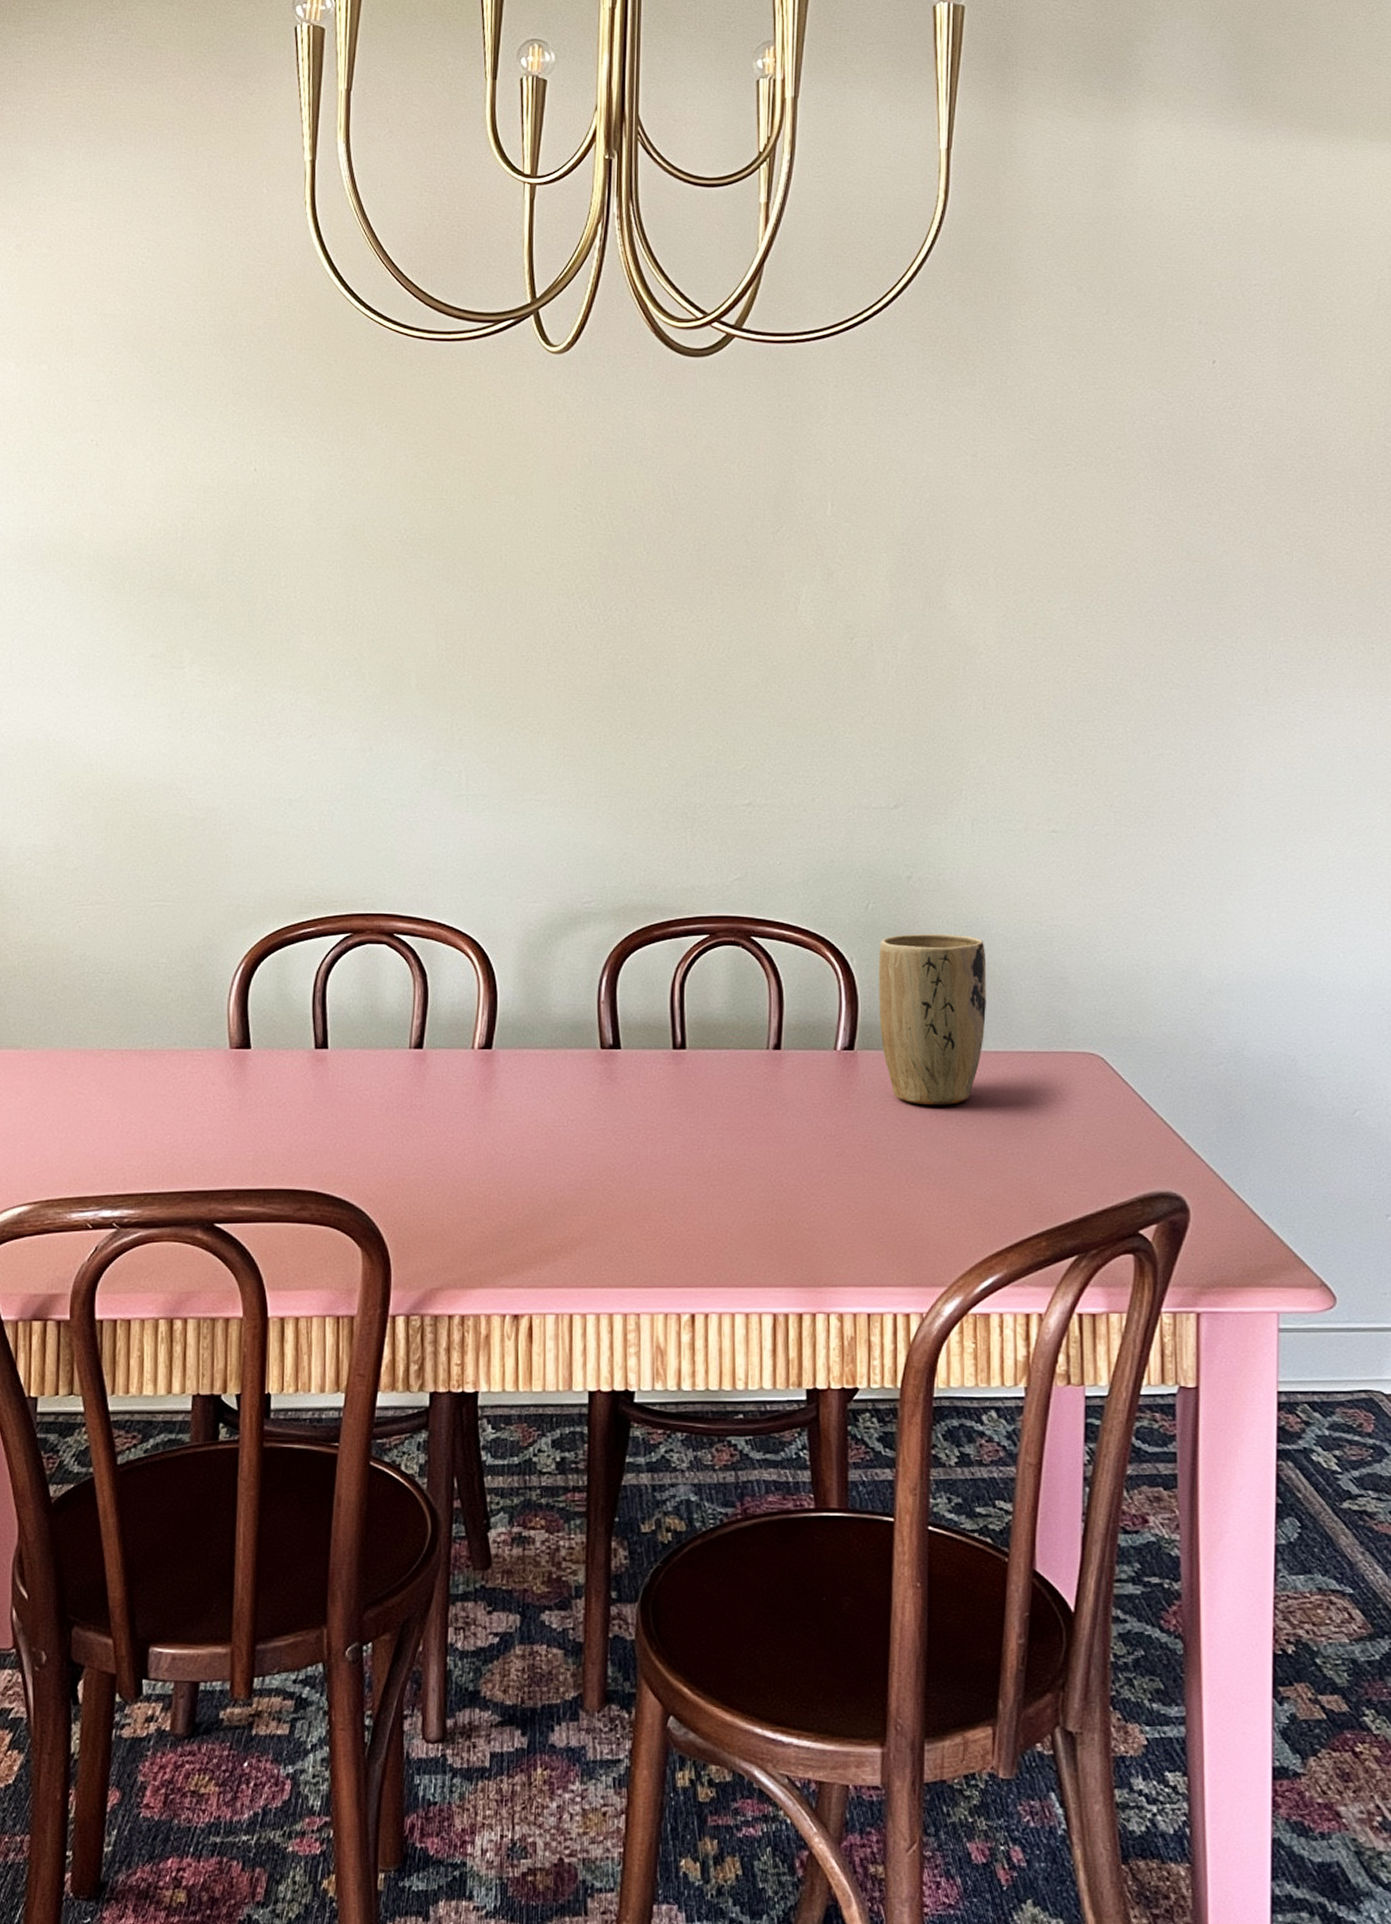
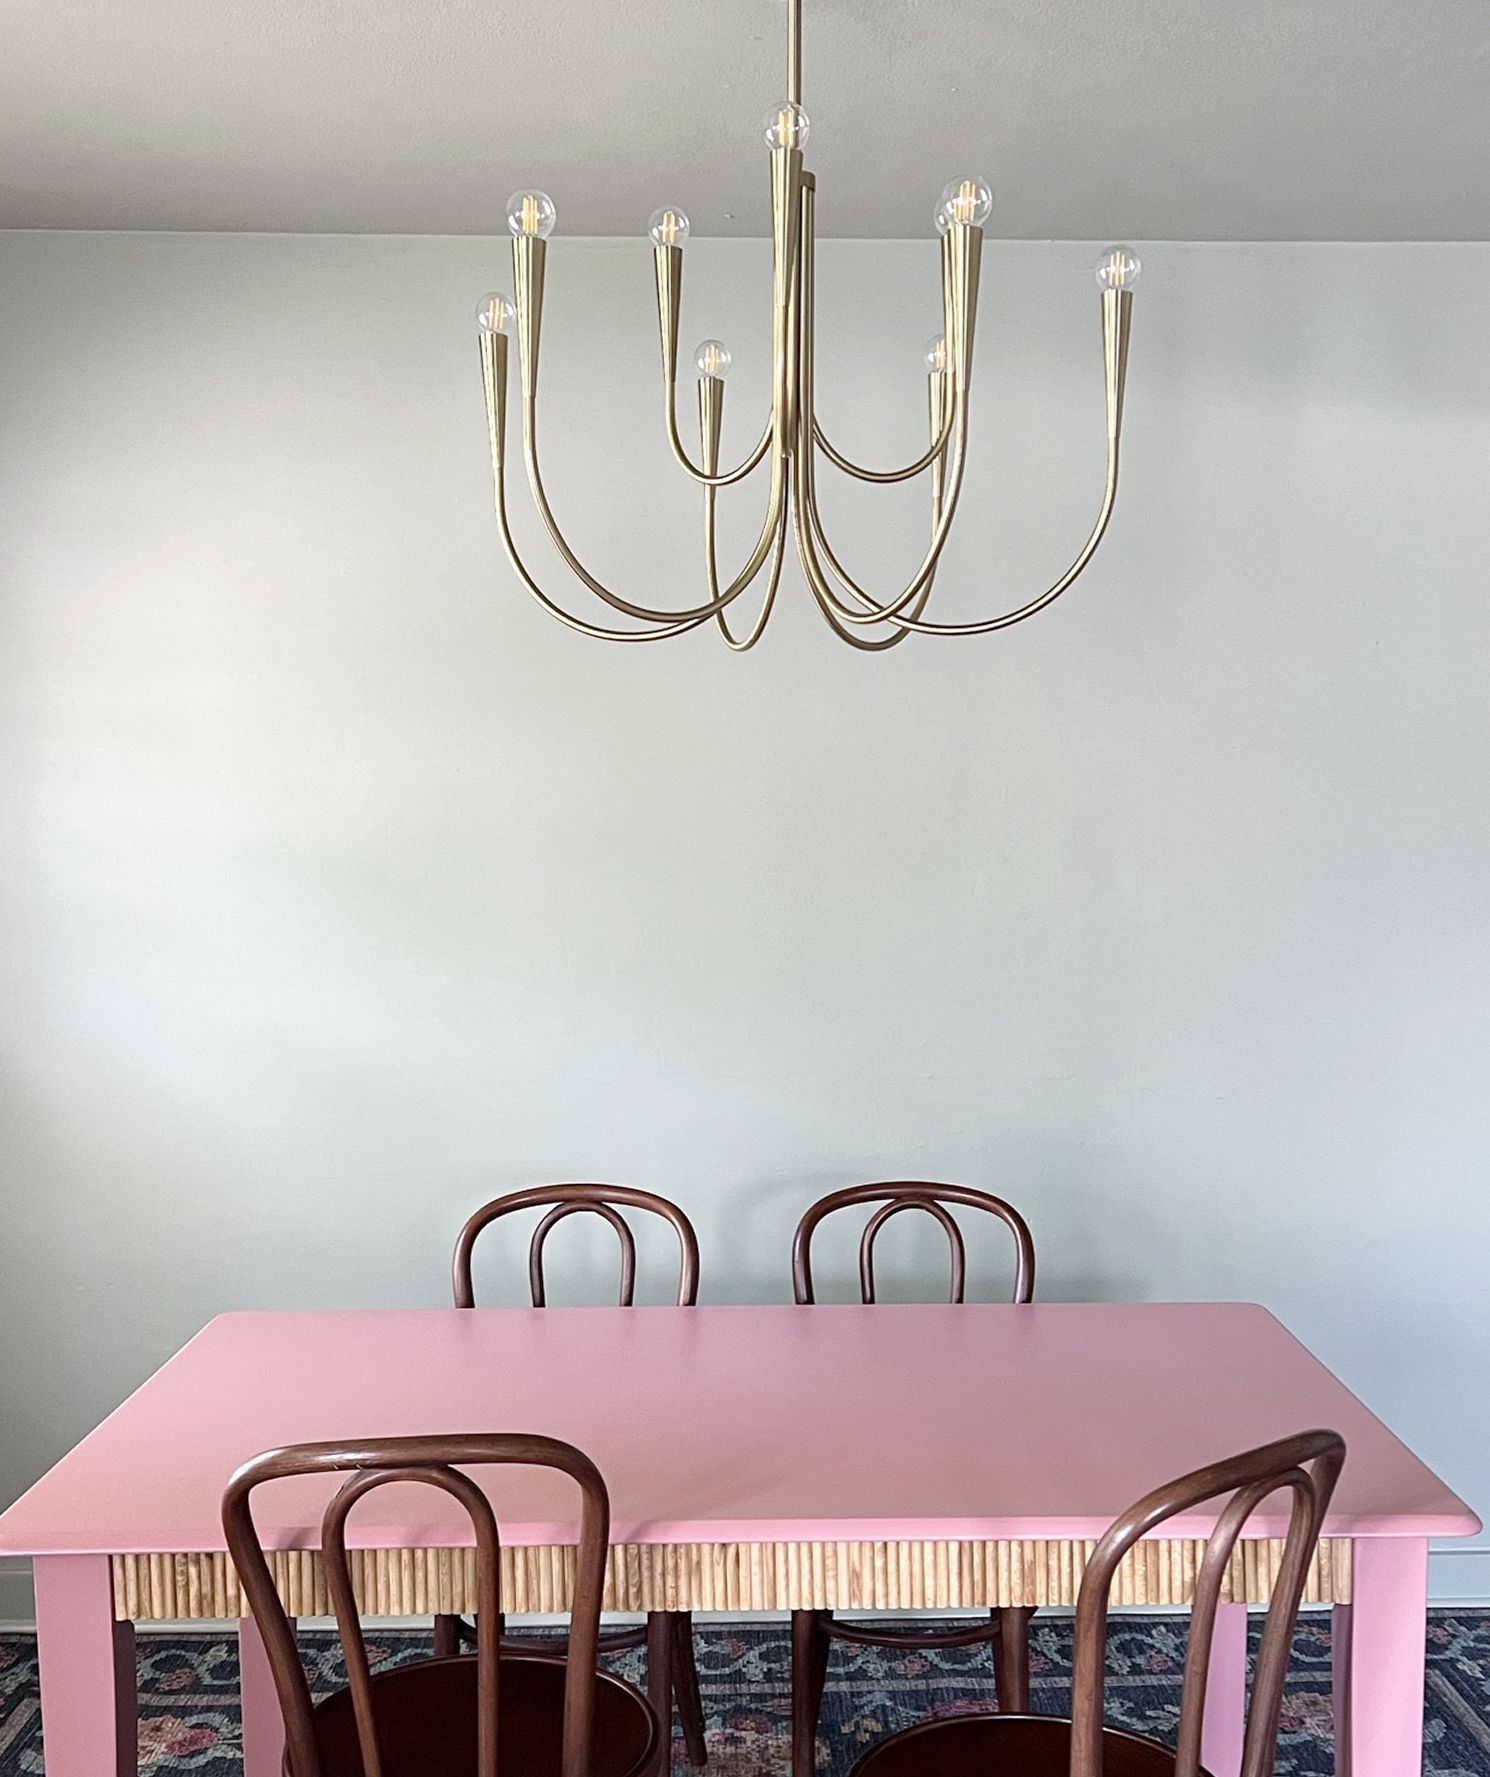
plant pot: present [878,933,986,1105] -> none [1053,1195,1155,1352]

